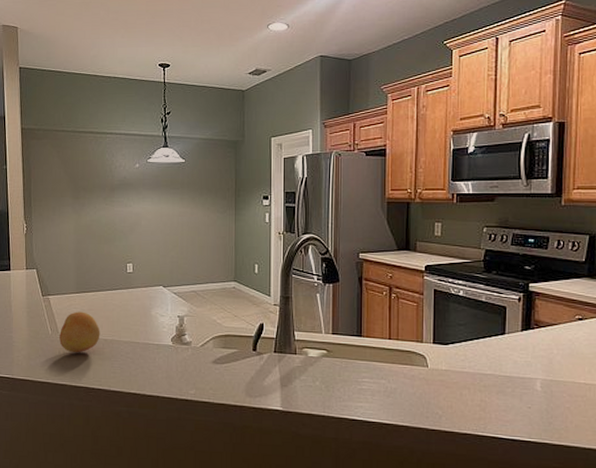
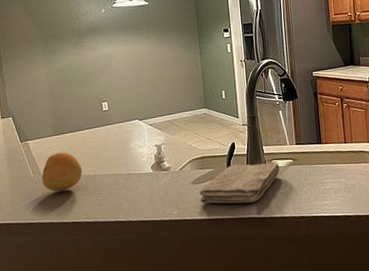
washcloth: none [219,348,311,393] -> present [199,163,280,204]

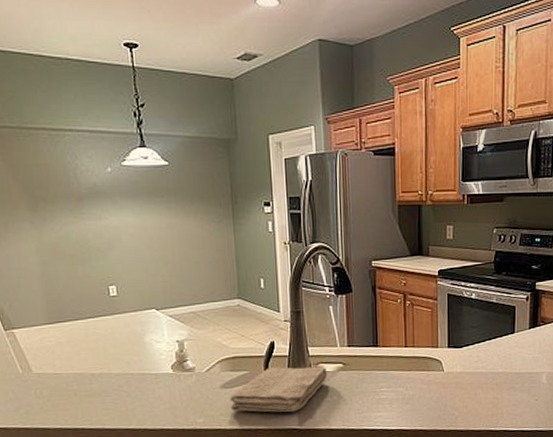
fruit: present [42,152,83,192] -> none [33,344,85,392]

